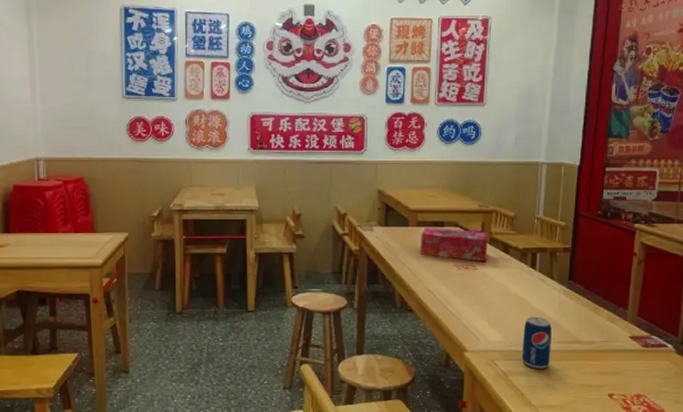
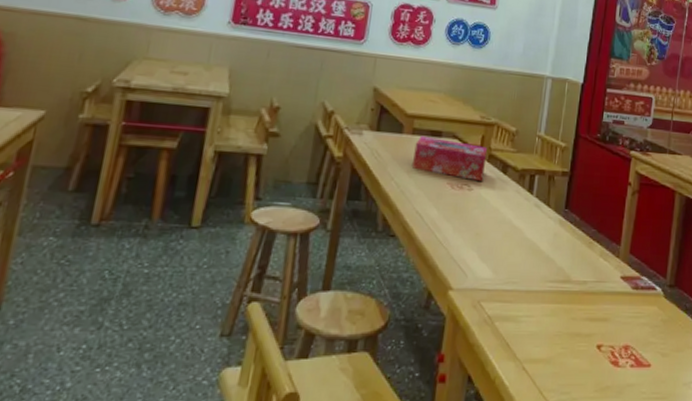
beverage can: present [521,316,552,369] -> none [510,249,545,313]

